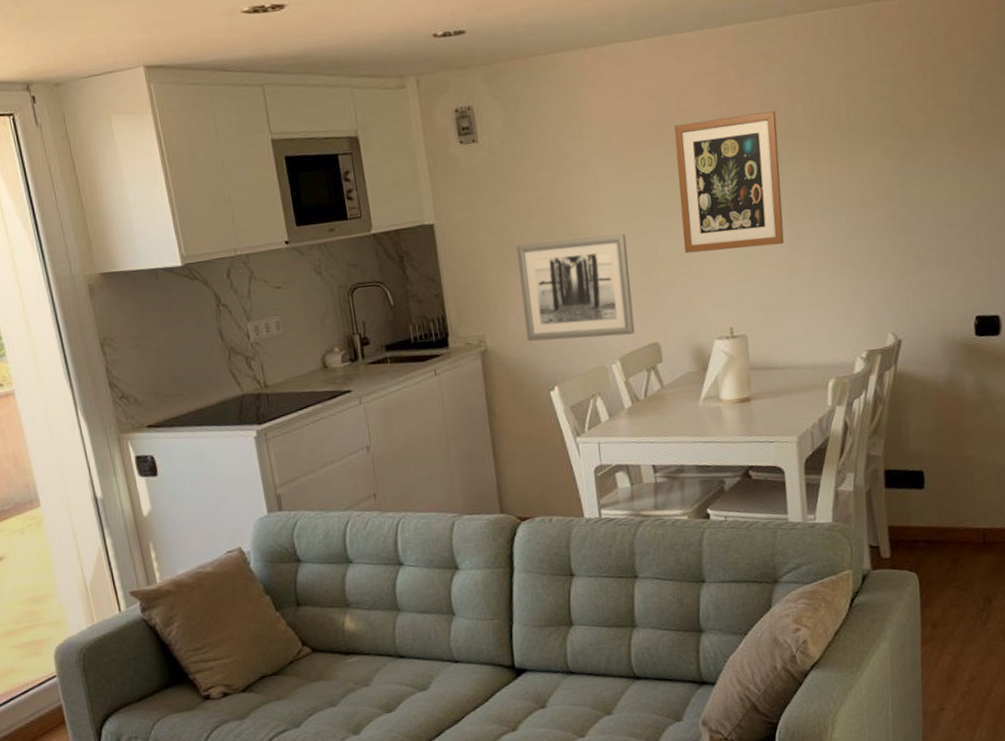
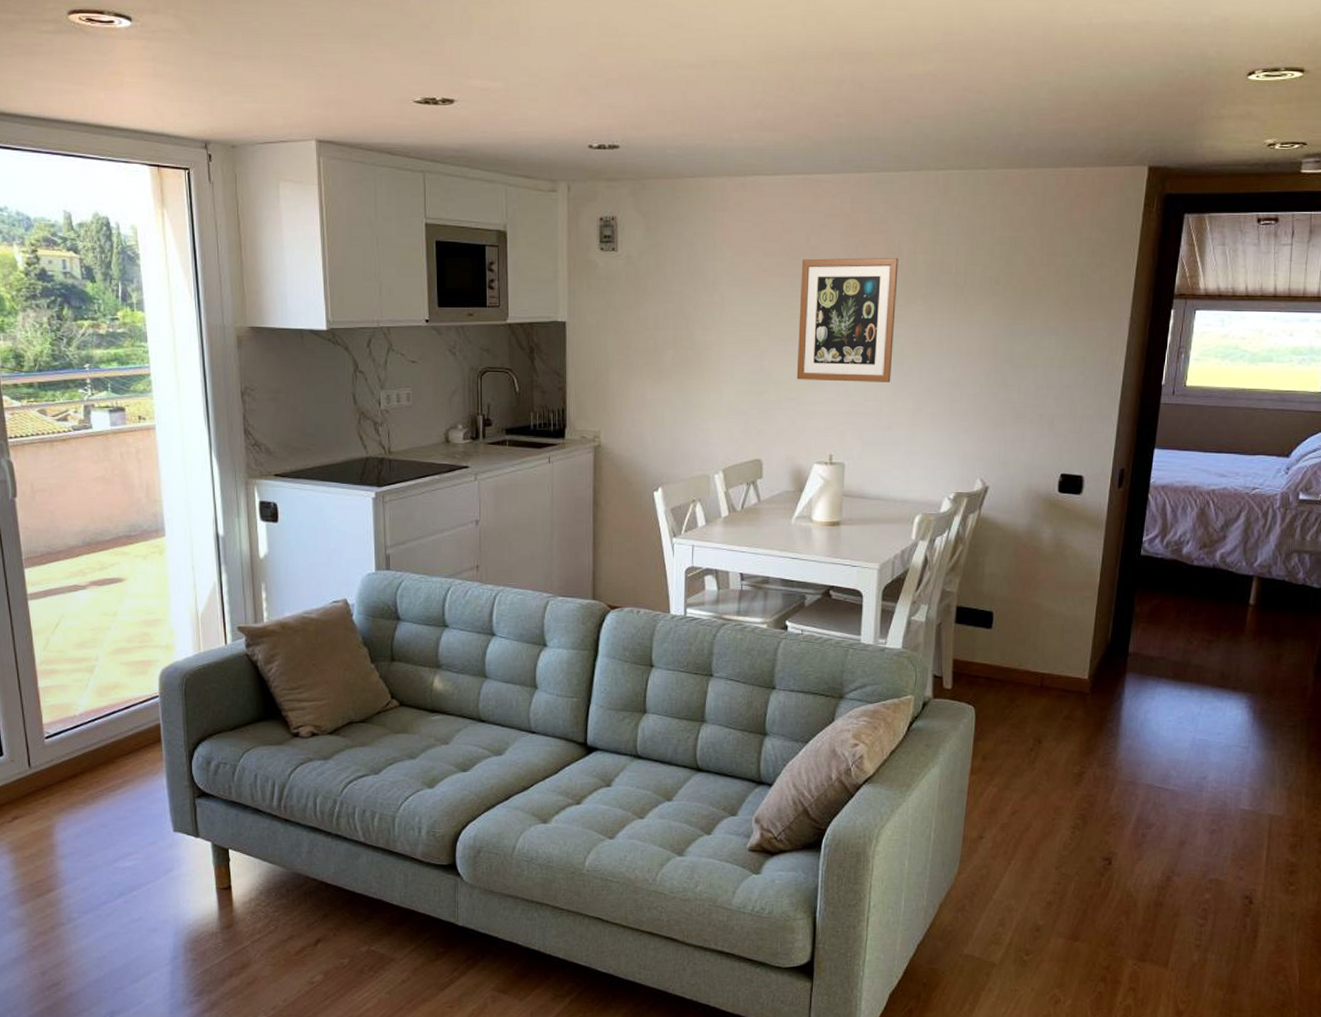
wall art: present [516,233,635,342] -> none [639,352,744,448]

